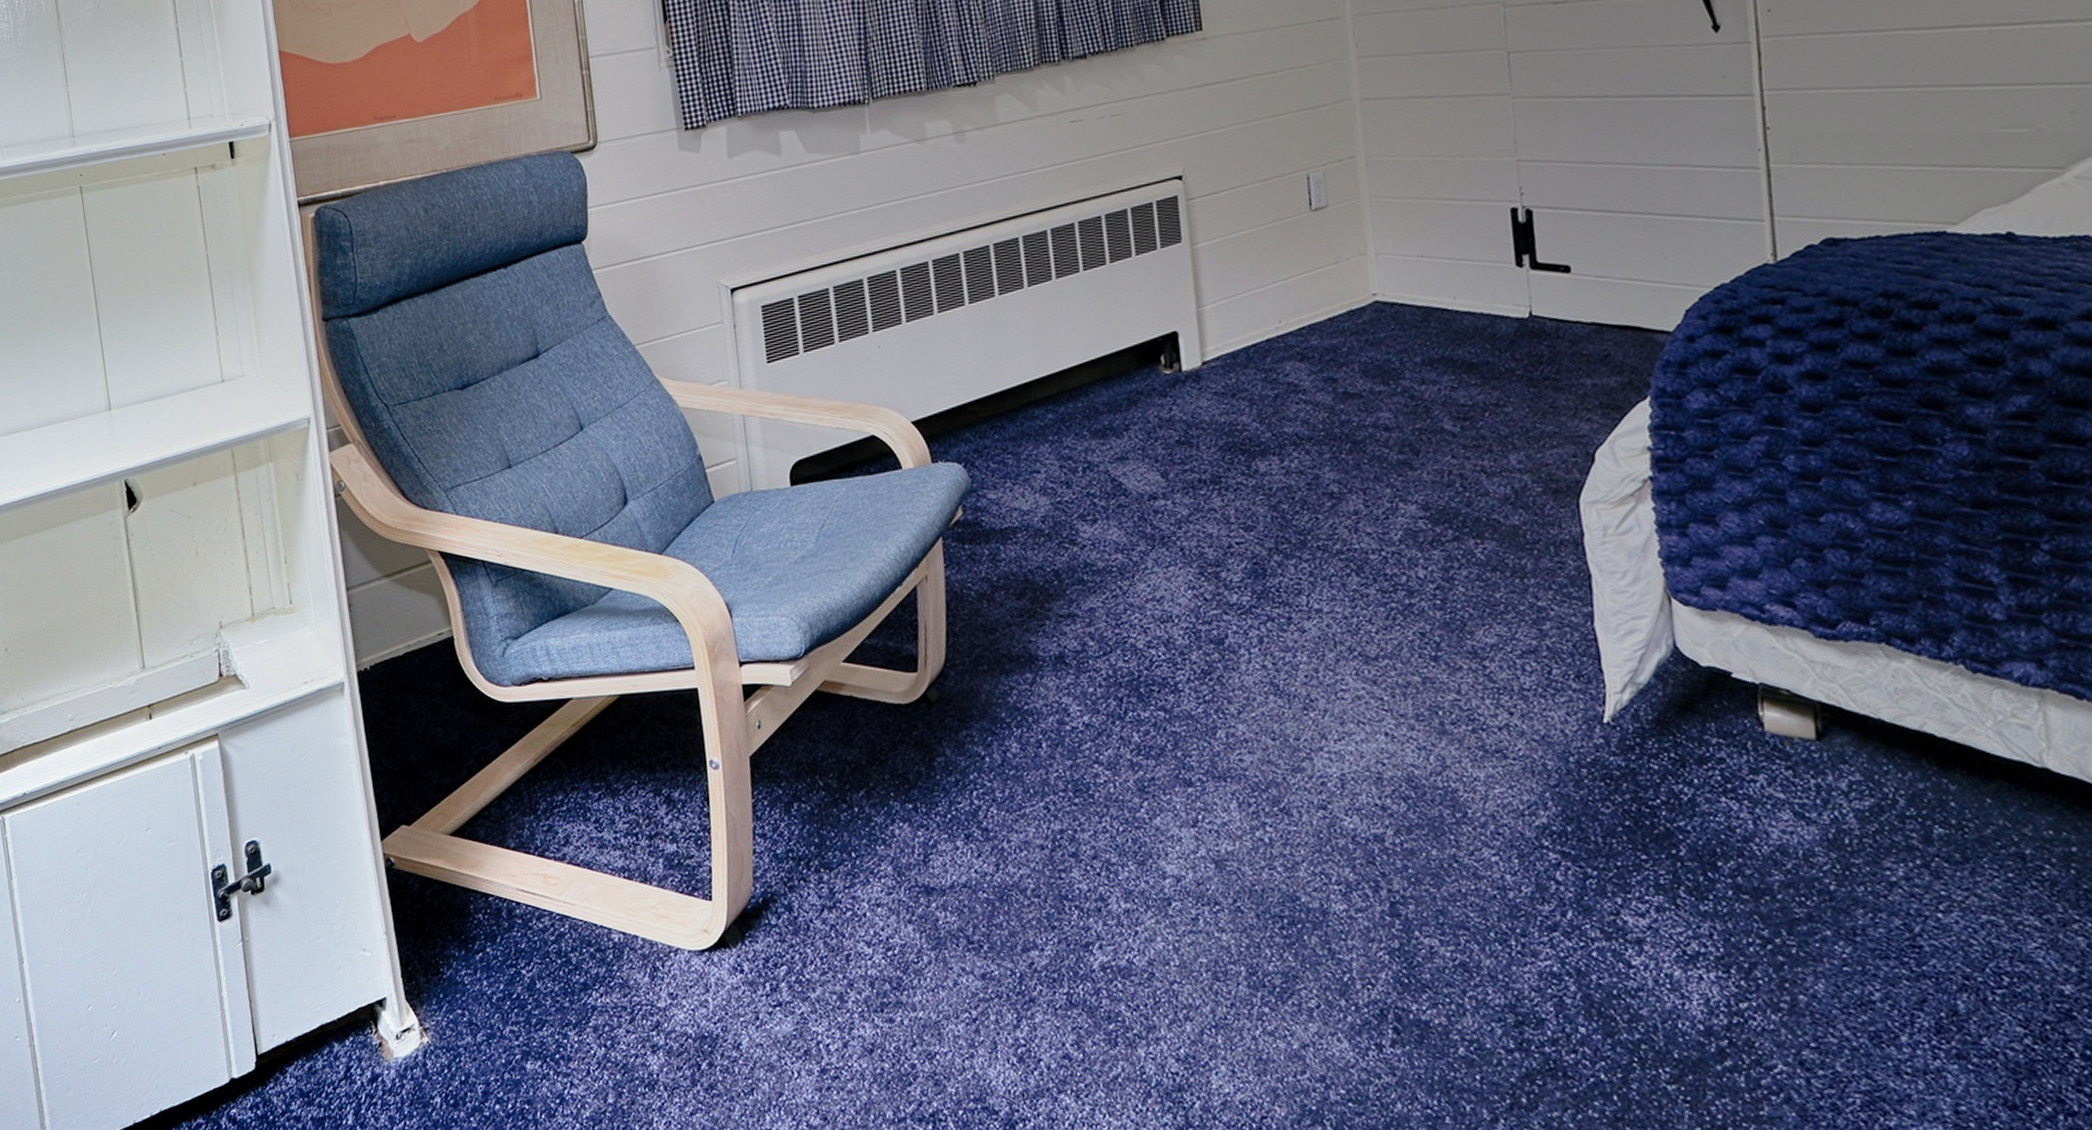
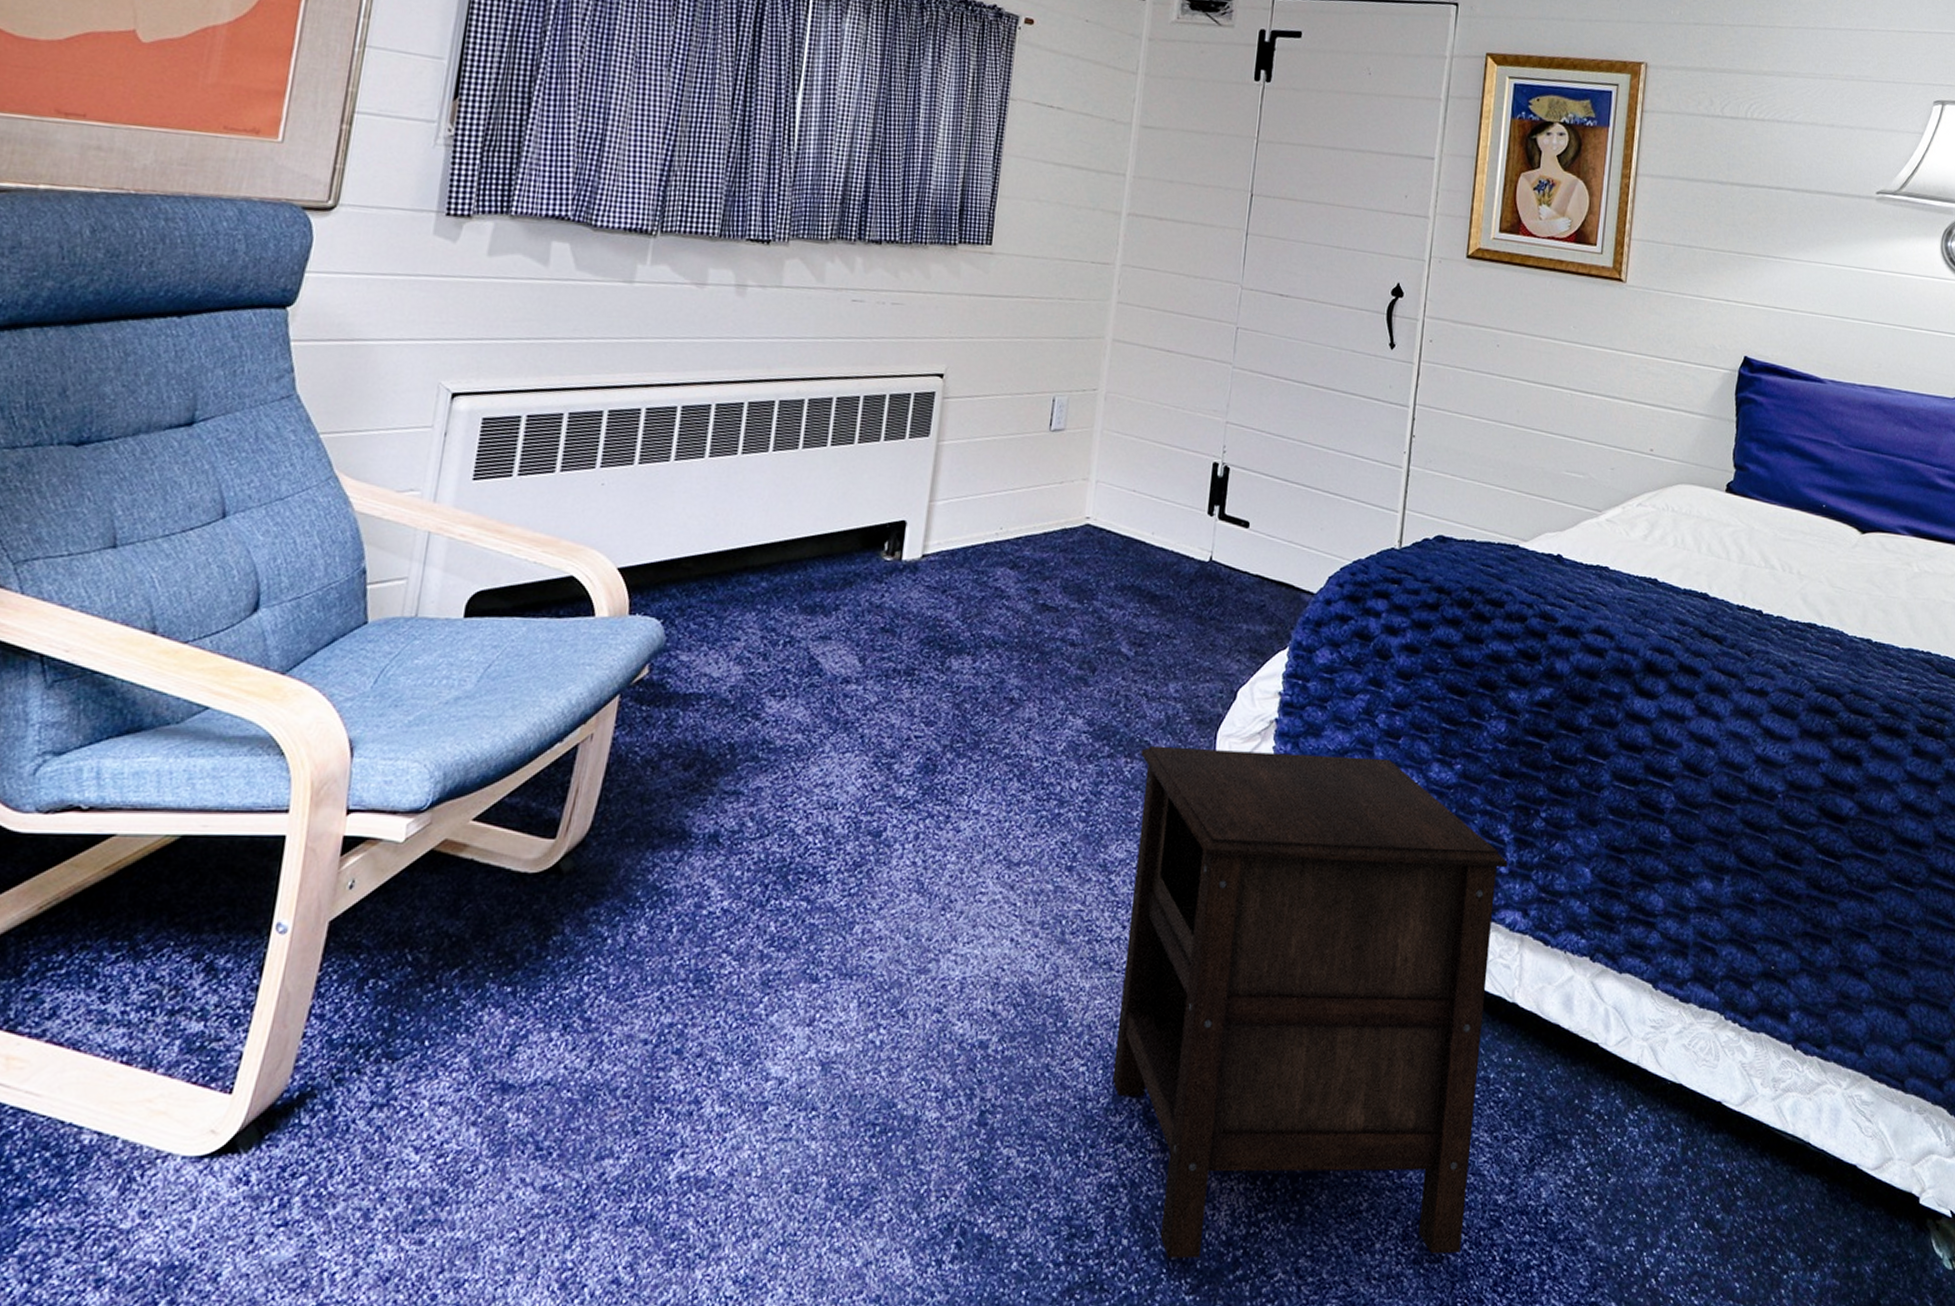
nightstand: none [1491,504,2021,1049] -> present [1112,745,1508,1258]

